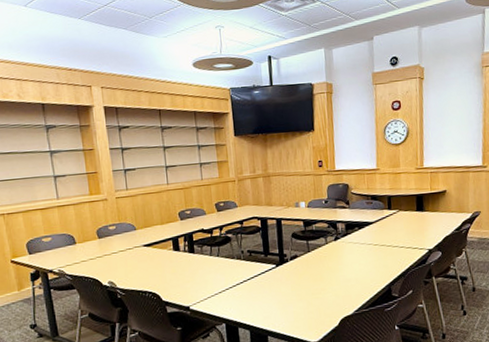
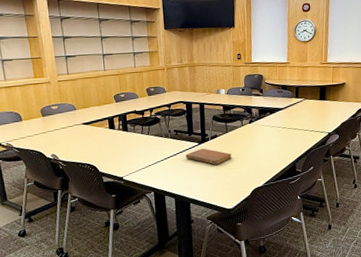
notebook: none [261,270,315,291] -> present [185,148,232,165]

